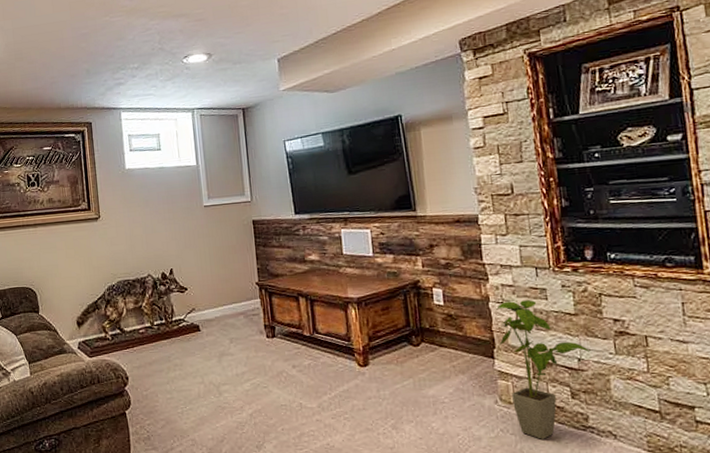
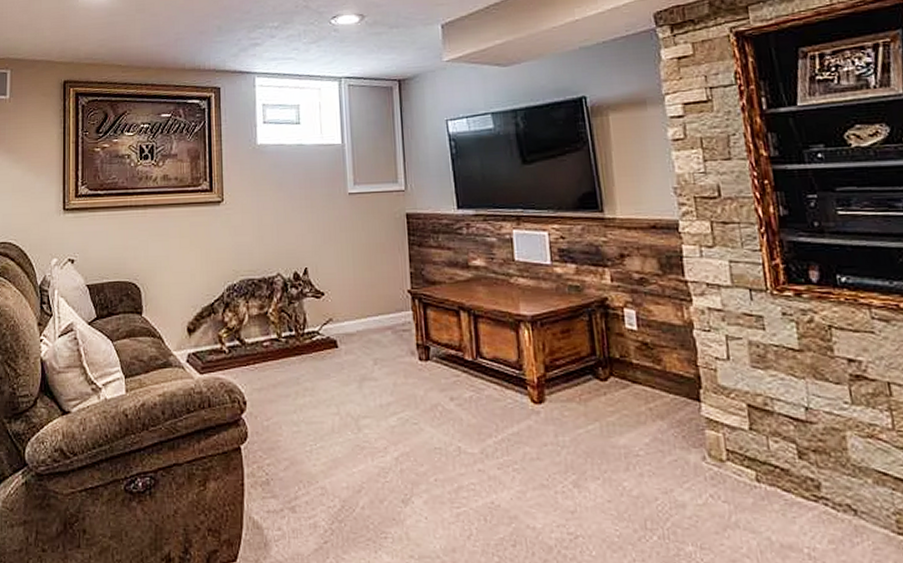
house plant: present [496,300,592,439] -> none [702,329,823,511]

